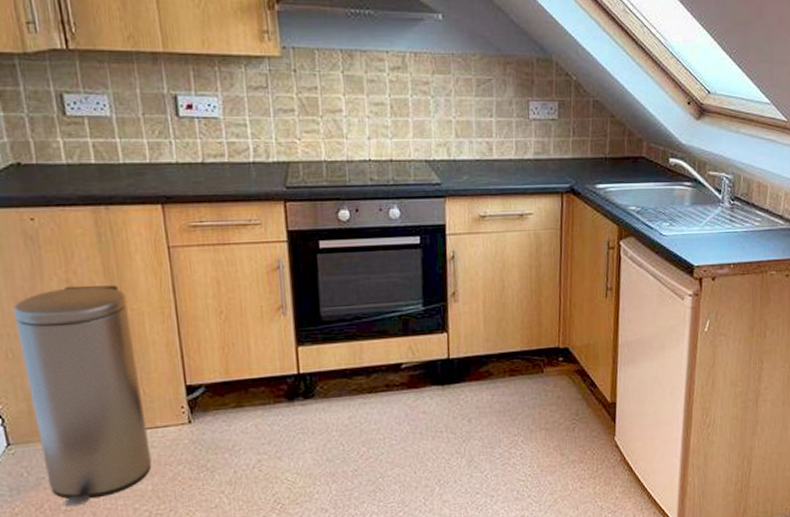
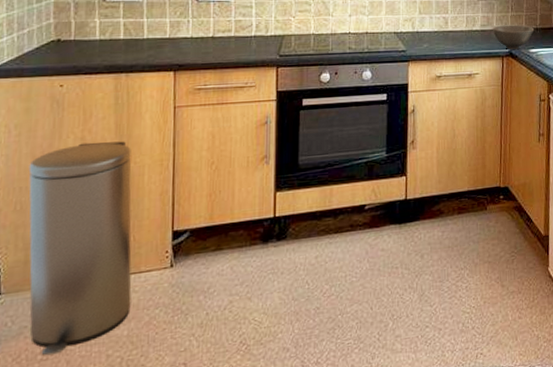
bowl: none [548,153,602,184] -> present [492,25,534,49]

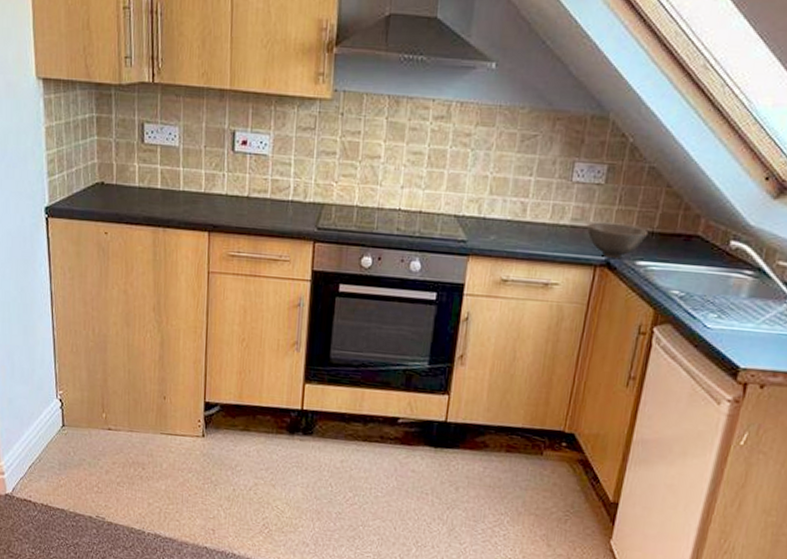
pedal bin: present [28,141,132,356] -> none [81,296,169,491]

